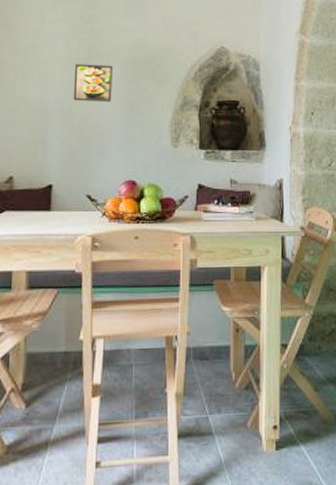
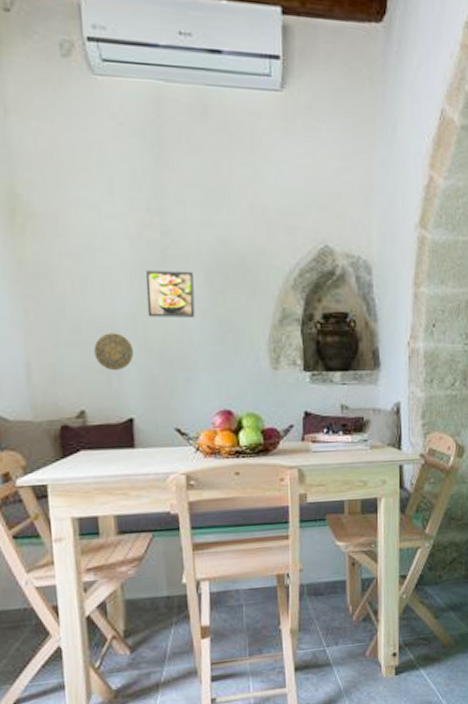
decorative plate: none [26,113,59,144] -> present [94,333,135,371]

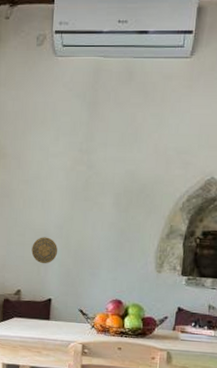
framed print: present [145,270,195,317] -> none [70,193,106,229]

